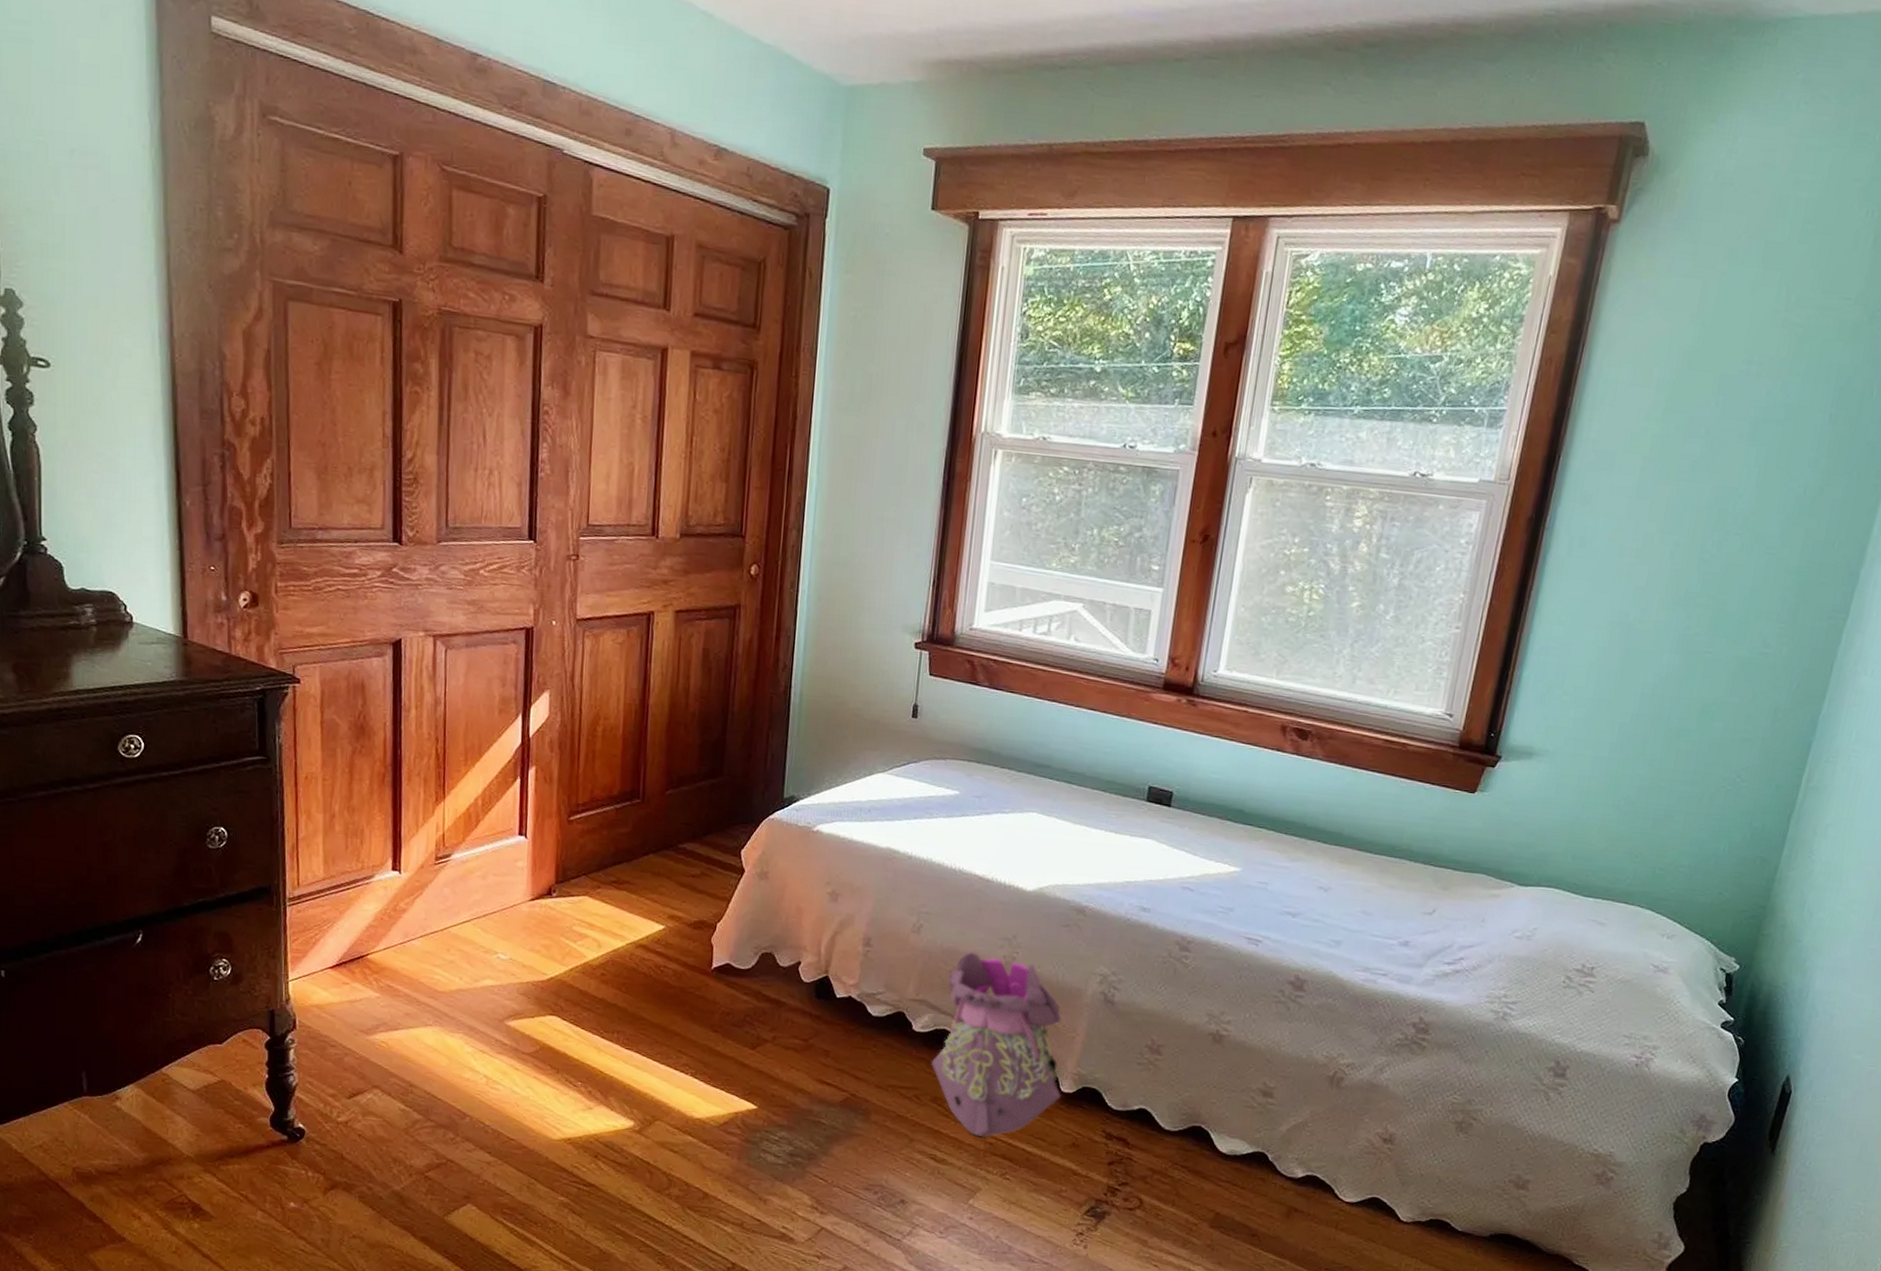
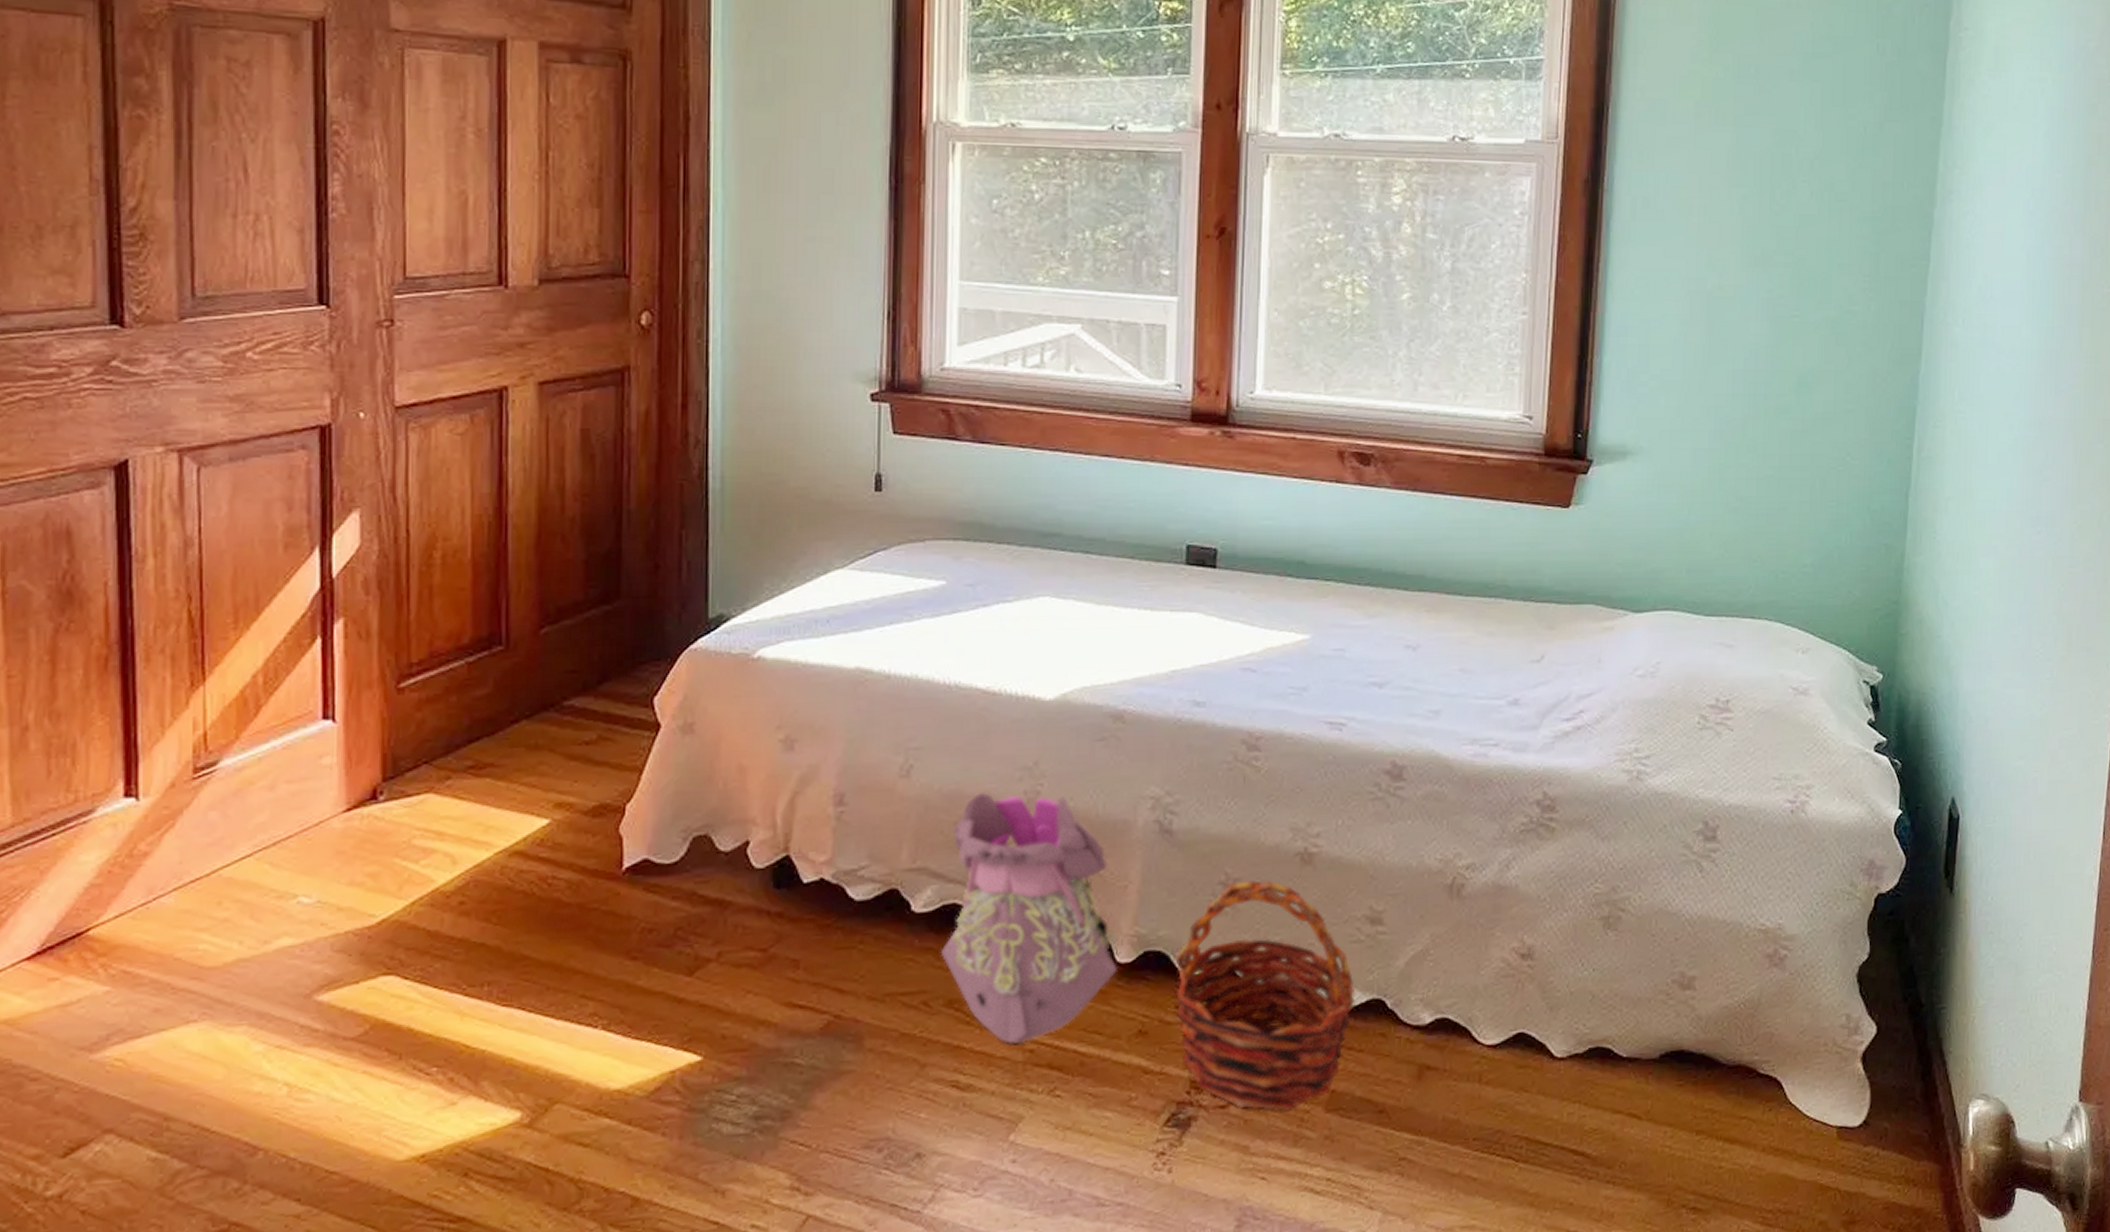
basket: none [1103,1048,1244,1221] -> present [1175,880,1354,1111]

